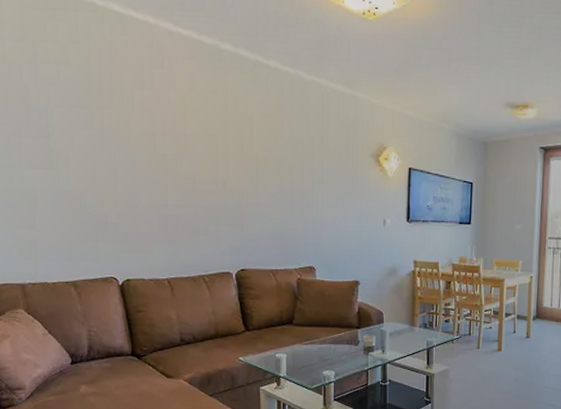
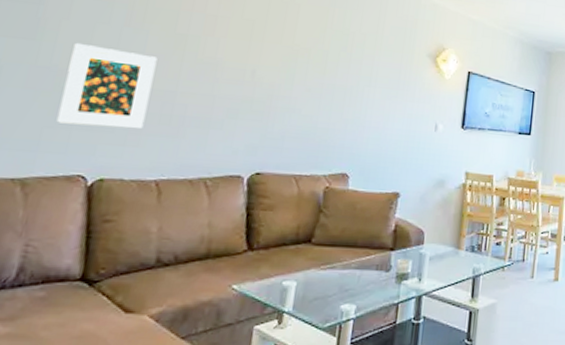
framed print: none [82,168,149,238] -> present [56,42,158,129]

